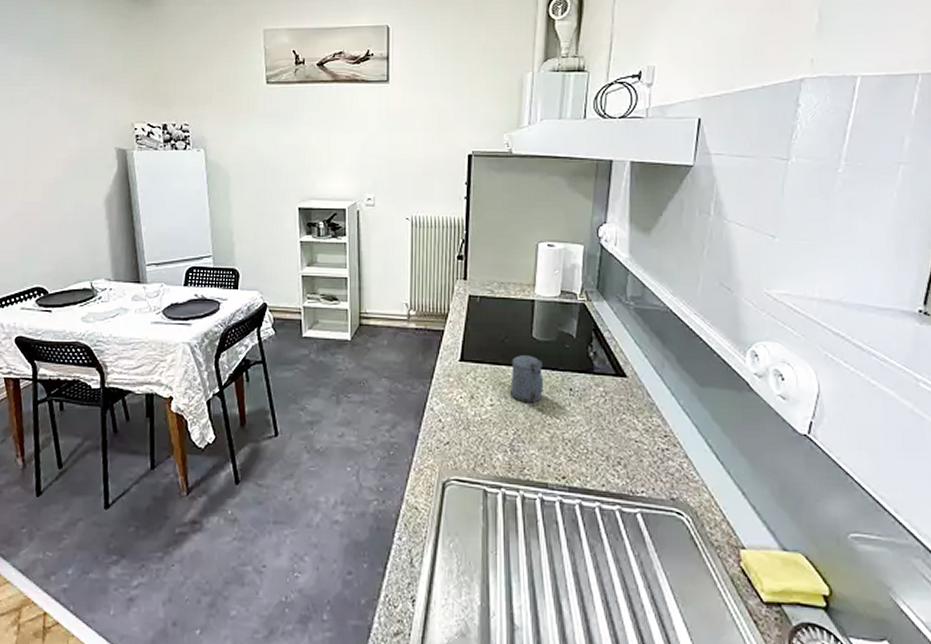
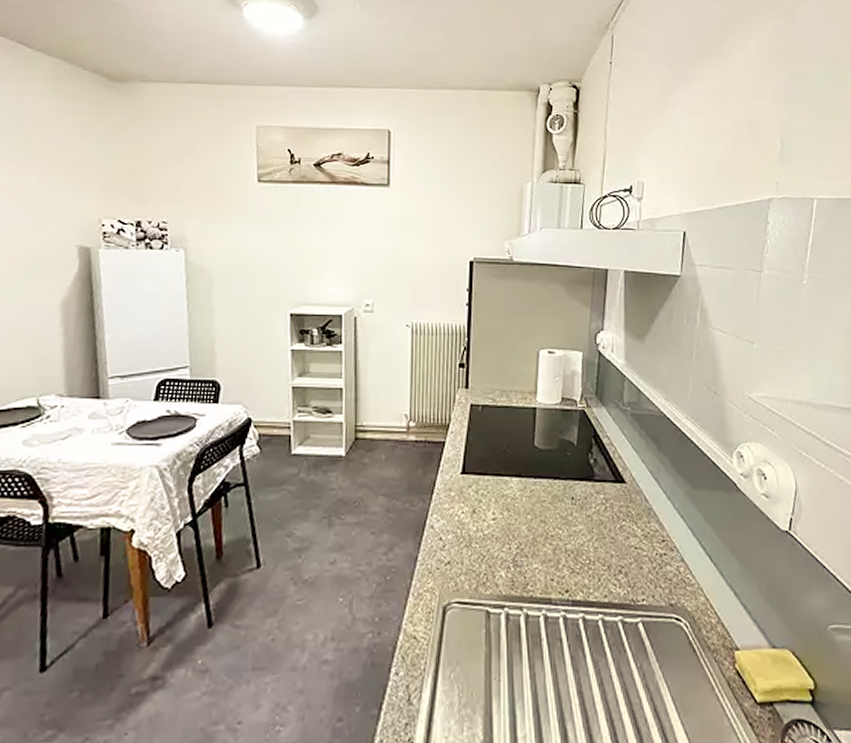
beer stein: present [509,355,544,403] -> none [512,465,547,515]

